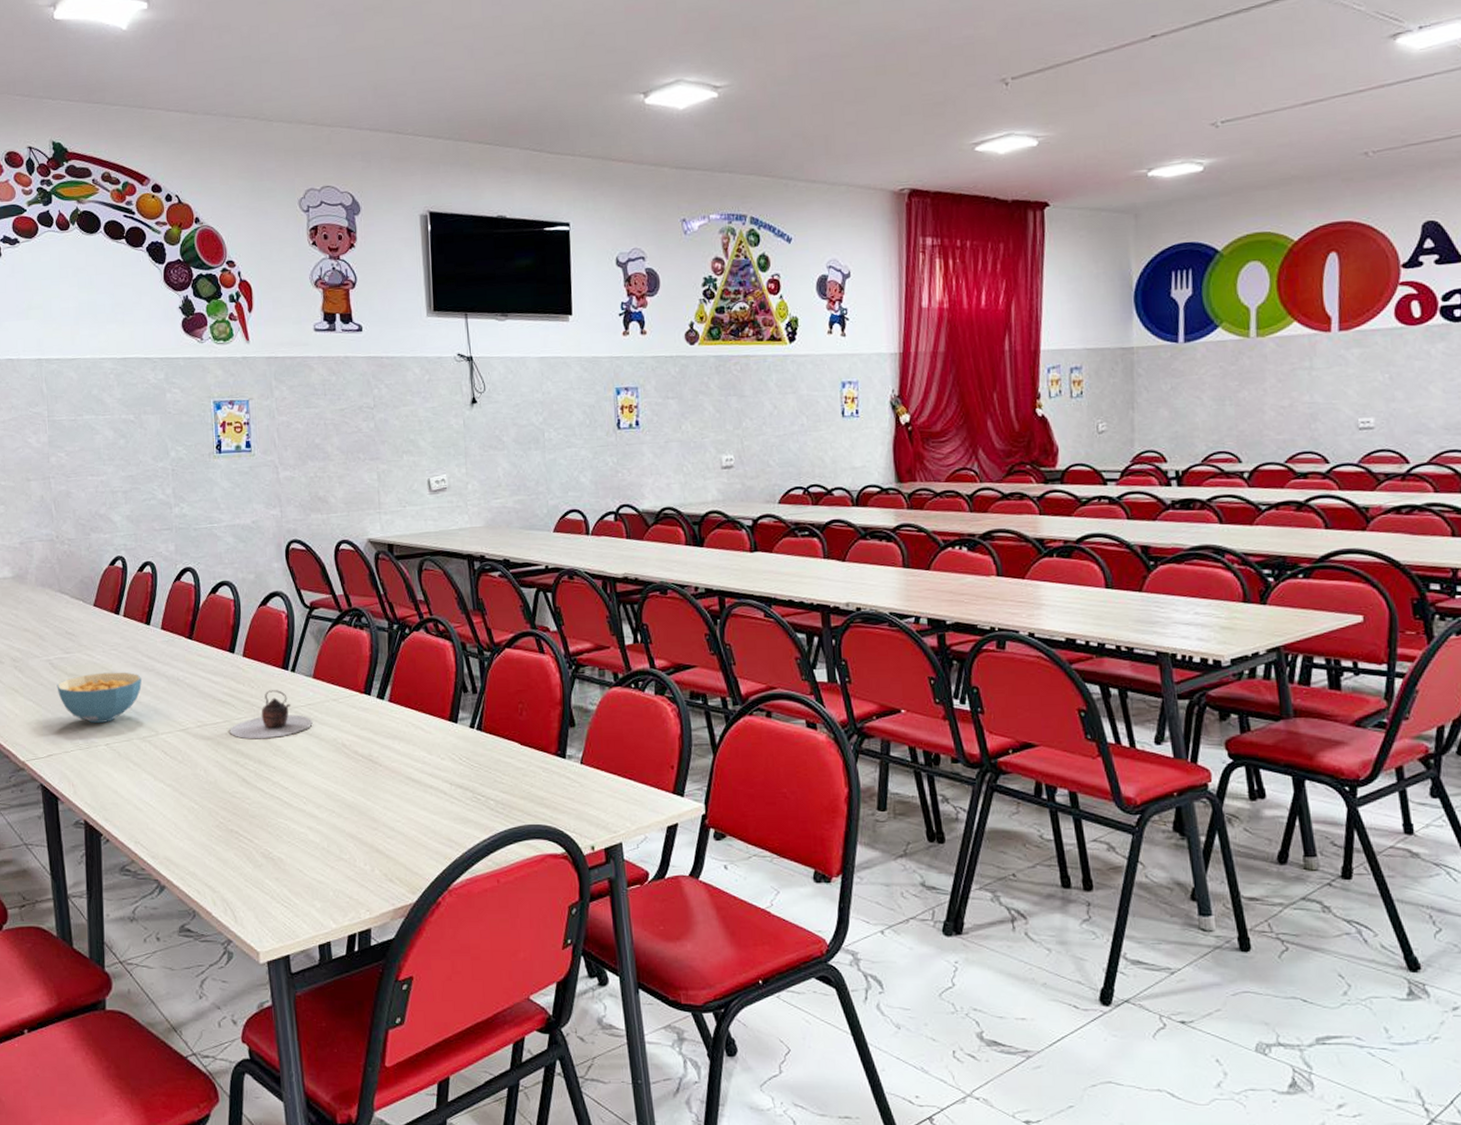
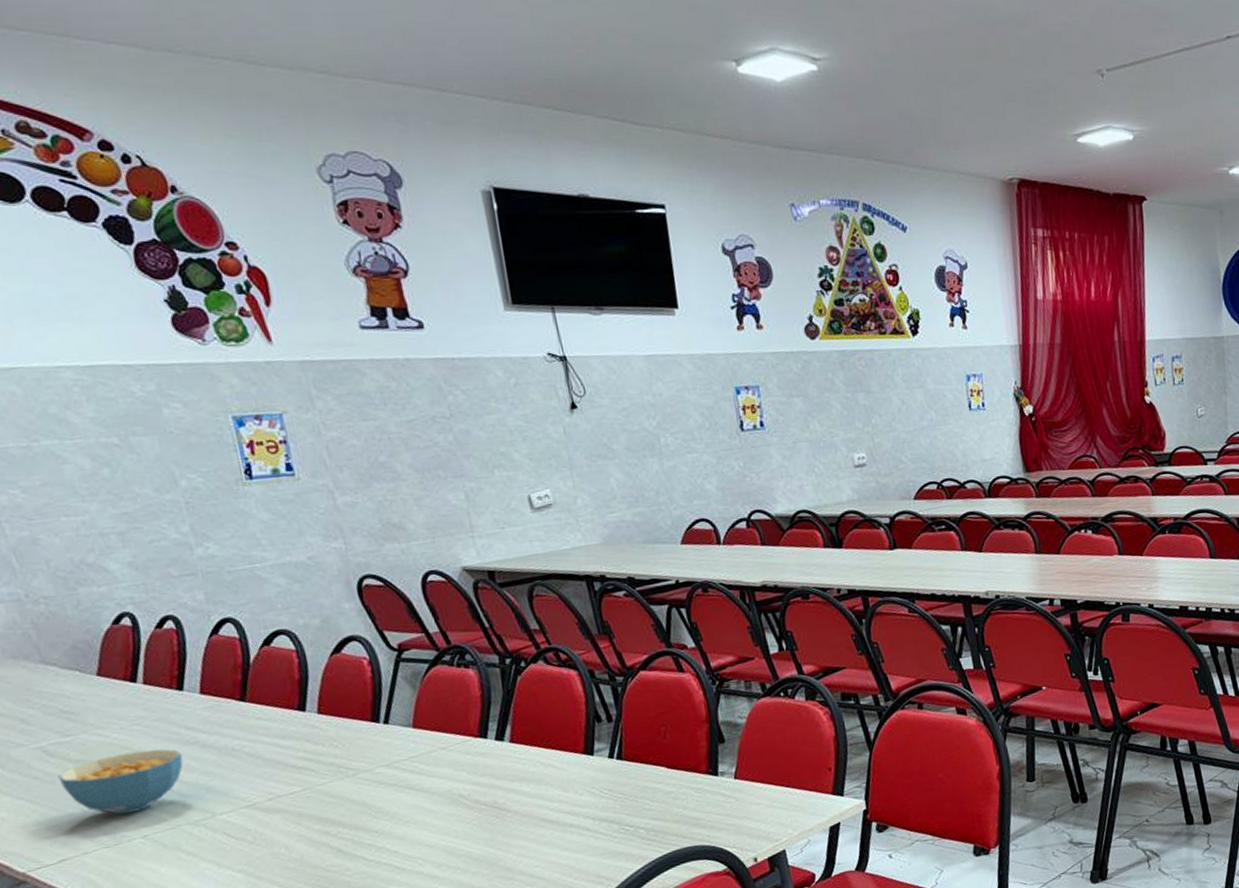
teapot: present [230,690,313,740] -> none [312,746,419,806]

